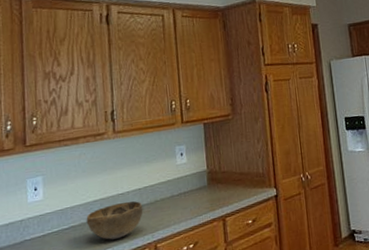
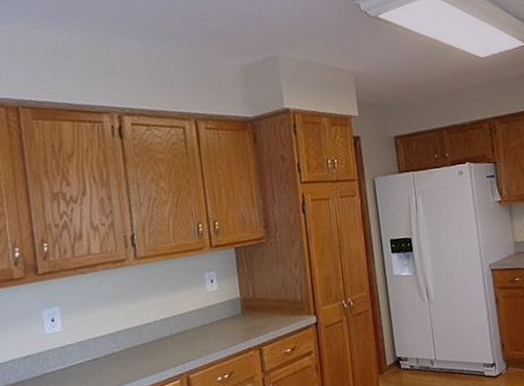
decorative bowl: present [86,201,143,240] -> none [110,331,173,372]

